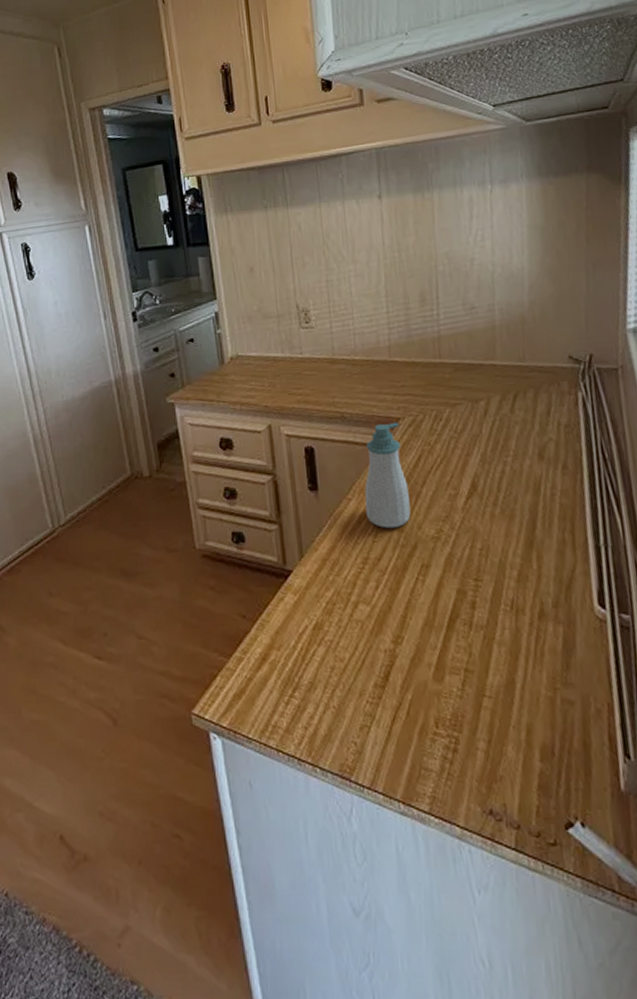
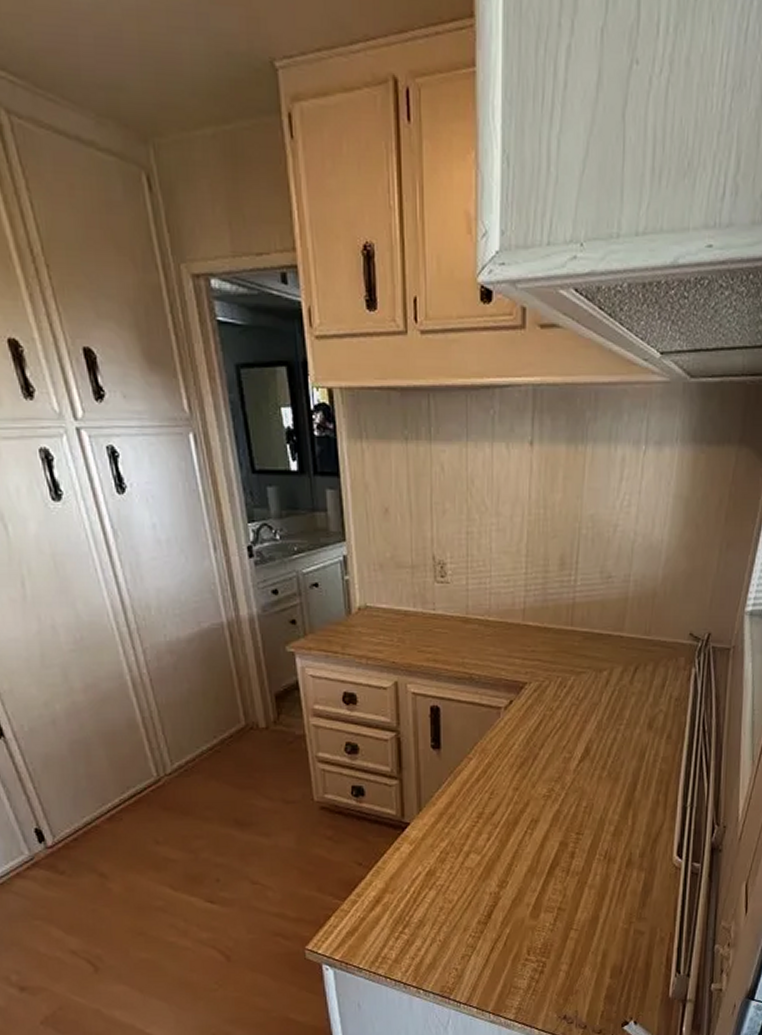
soap bottle: present [364,422,411,529] -> none [484,687,527,787]

